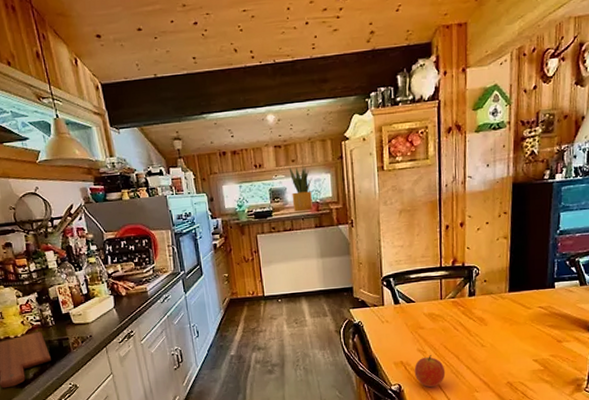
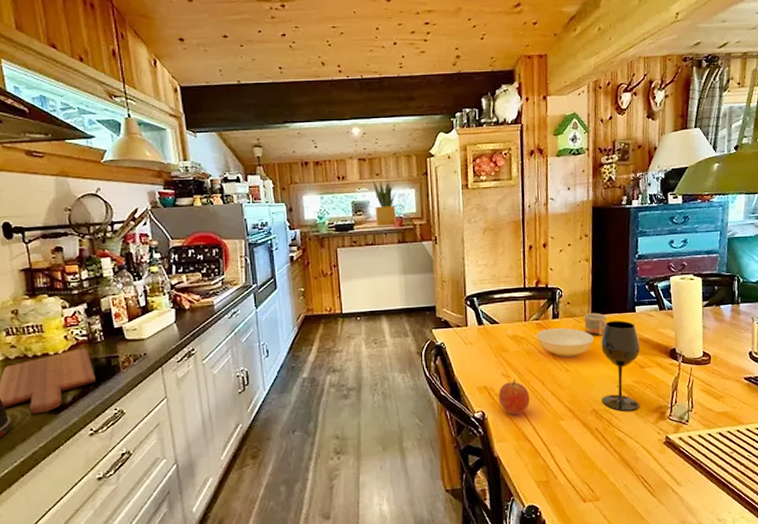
bowl: none [452,305,510,334] -> present [536,327,594,358]
mug: none [501,289,524,312] -> present [584,312,607,336]
wineglass: none [517,297,558,384] -> present [601,320,641,411]

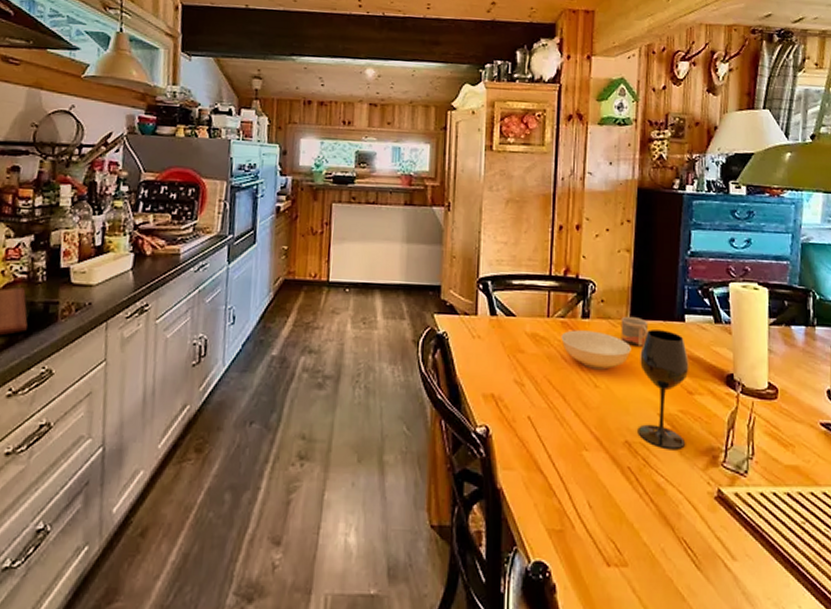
planter: present [372,178,396,226] -> none [381,128,408,184]
fruit: present [498,380,530,415] -> none [507,390,548,436]

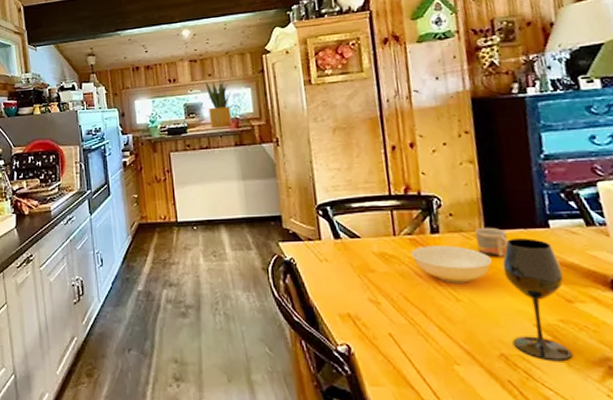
planter: none [381,128,408,184] -> present [205,78,232,129]

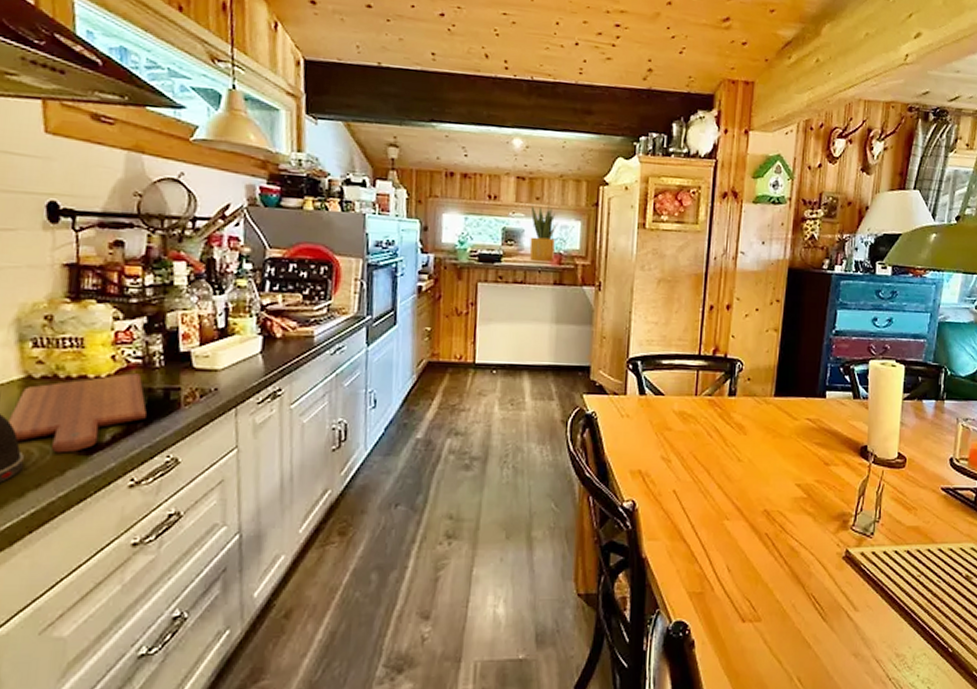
bowl: present [411,245,492,283] -> none [707,407,774,445]
mug: present [474,227,509,257] -> none [764,393,792,422]
wineglass: present [502,238,572,360] -> none [776,406,827,515]

